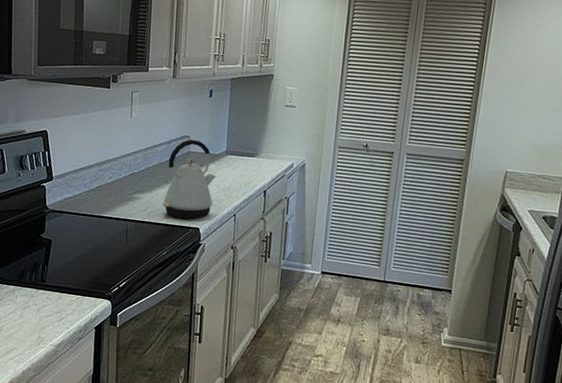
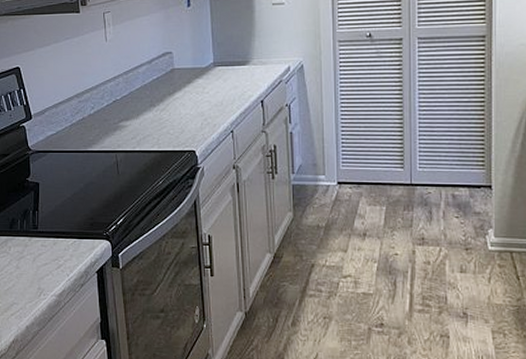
kettle: present [163,139,216,220] -> none [152,55,206,143]

